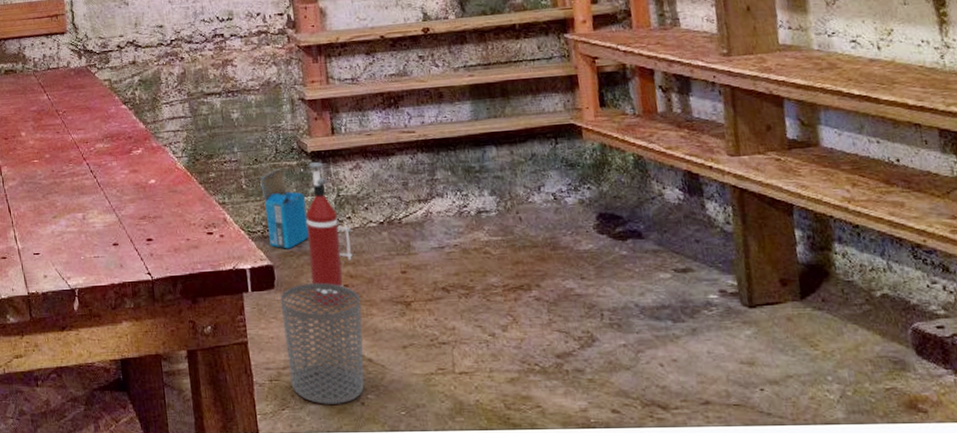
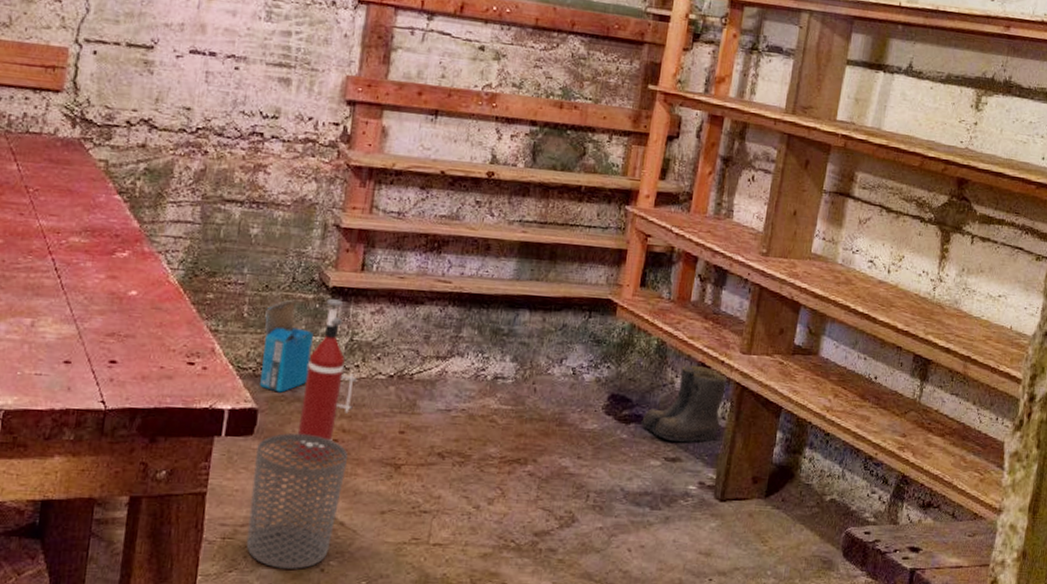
boots: none [637,174,727,253] -> present [640,365,727,443]

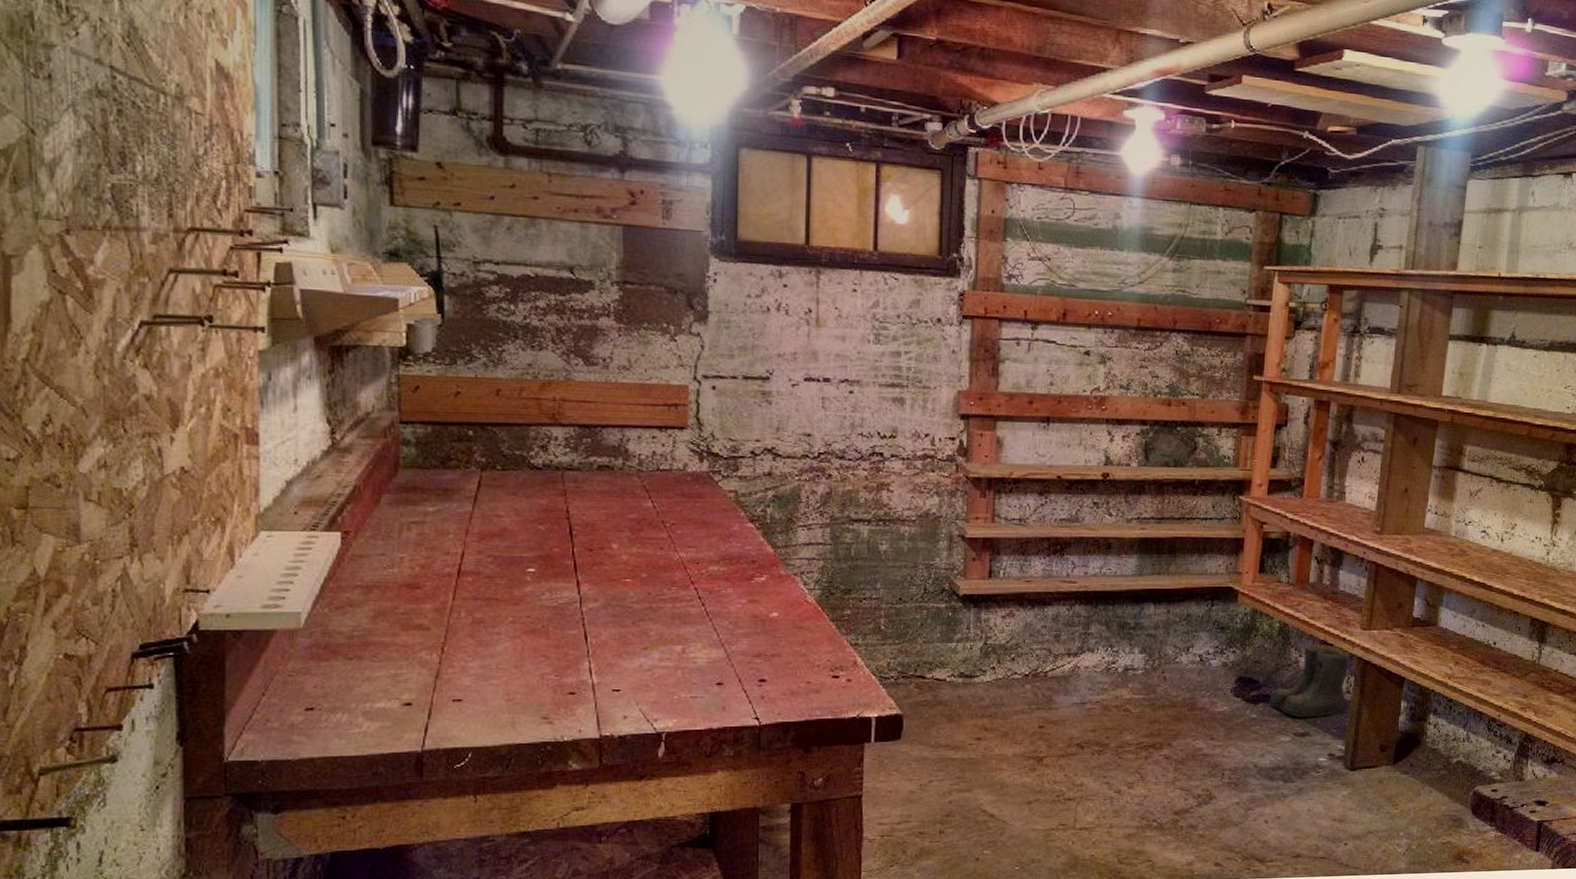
waste bin: present [246,433,348,569] -> none [904,735,991,860]
cardboard box: present [260,299,313,393] -> none [901,609,949,698]
fire extinguisher: present [295,299,358,462] -> none [942,607,995,760]

